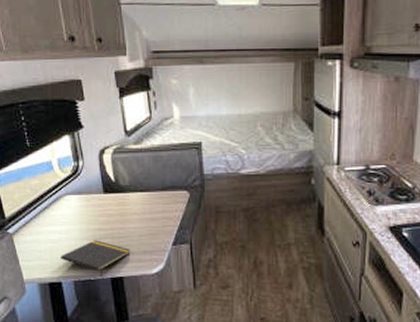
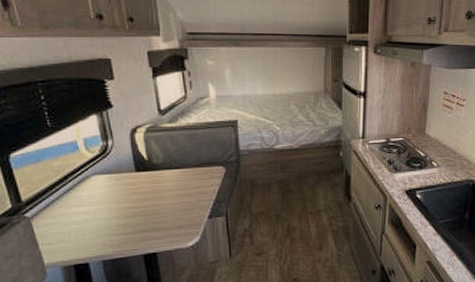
notepad: present [60,240,131,277] -> none [86,218,165,255]

